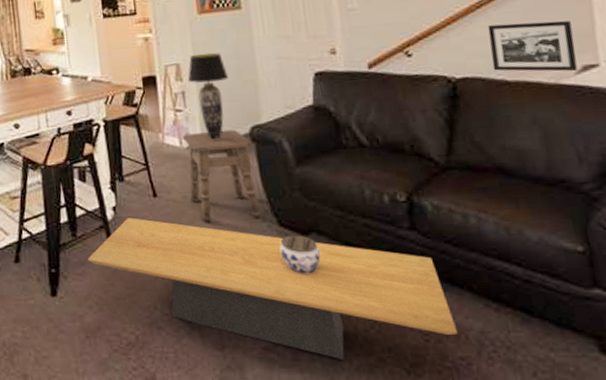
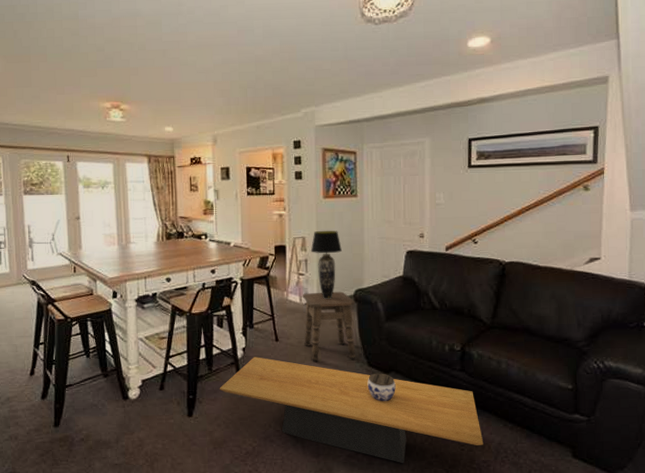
picture frame: present [487,20,577,72] -> none [531,224,587,262]

